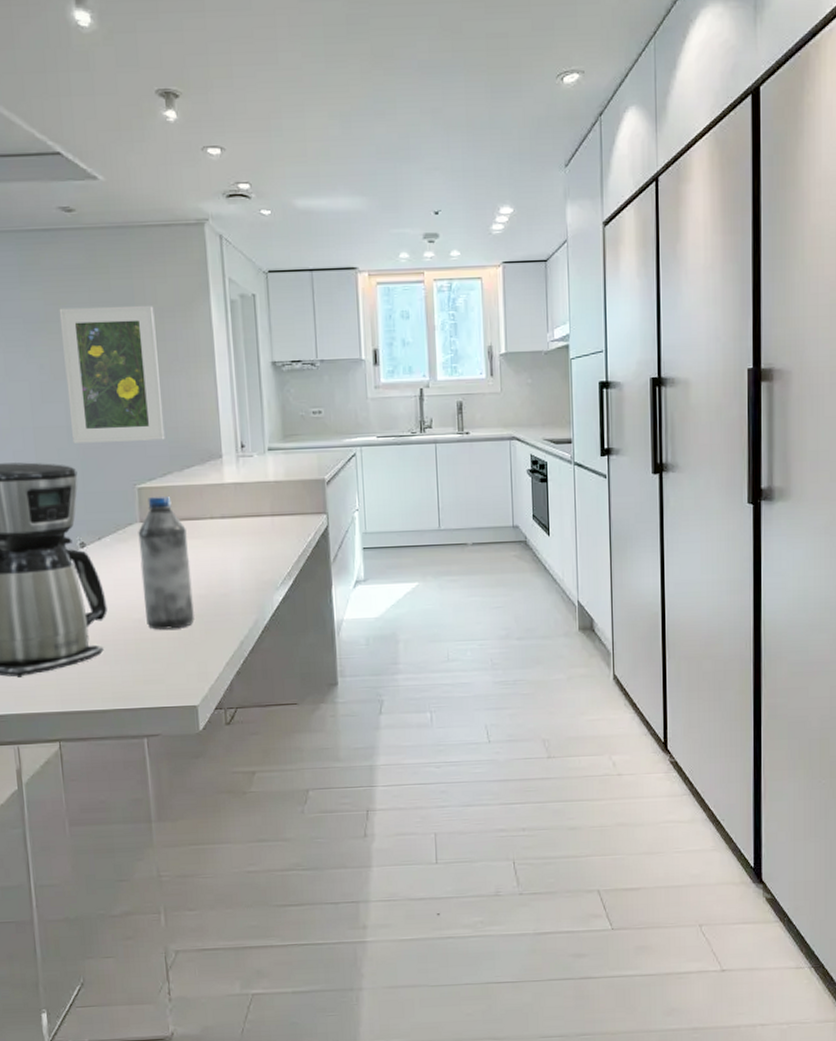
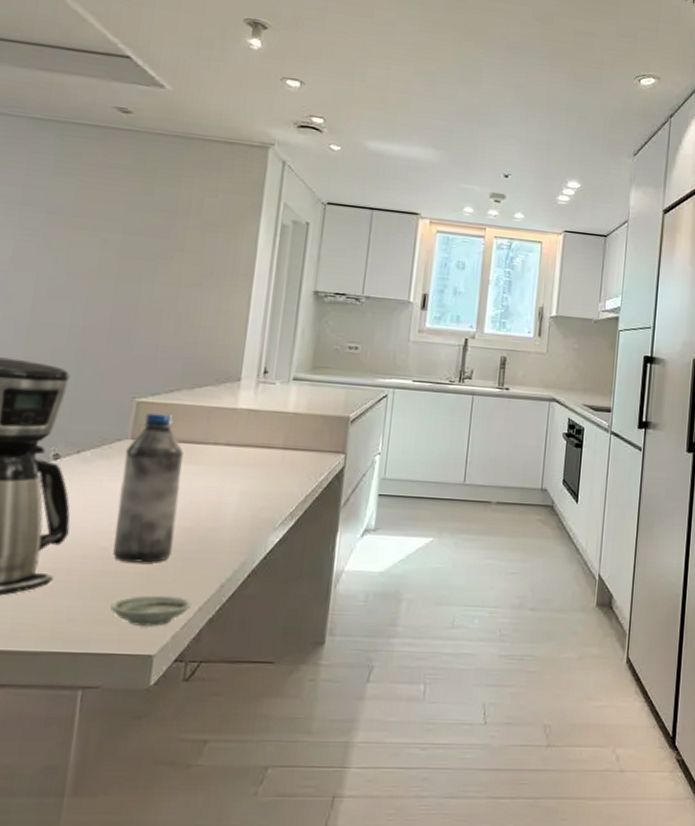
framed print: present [59,305,165,443] -> none [73,204,197,354]
saucer: none [154,654,221,682] -> present [110,595,193,626]

